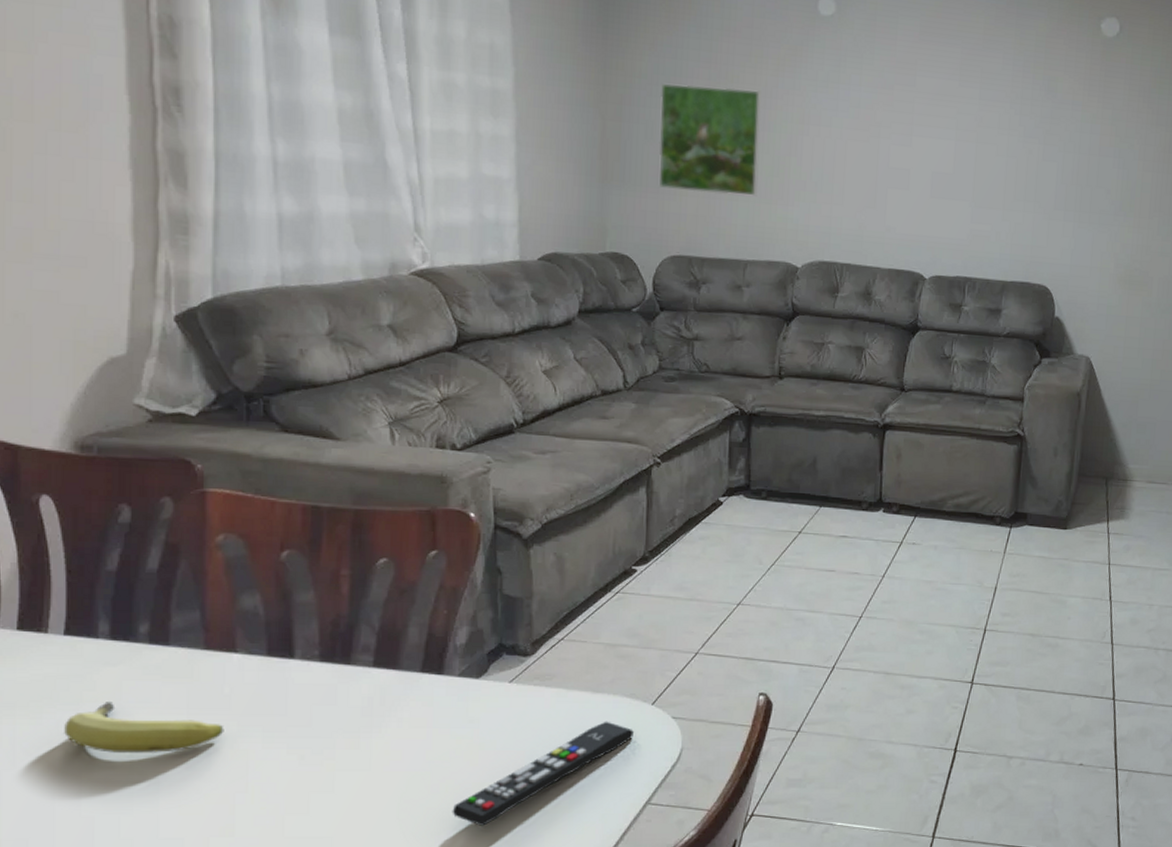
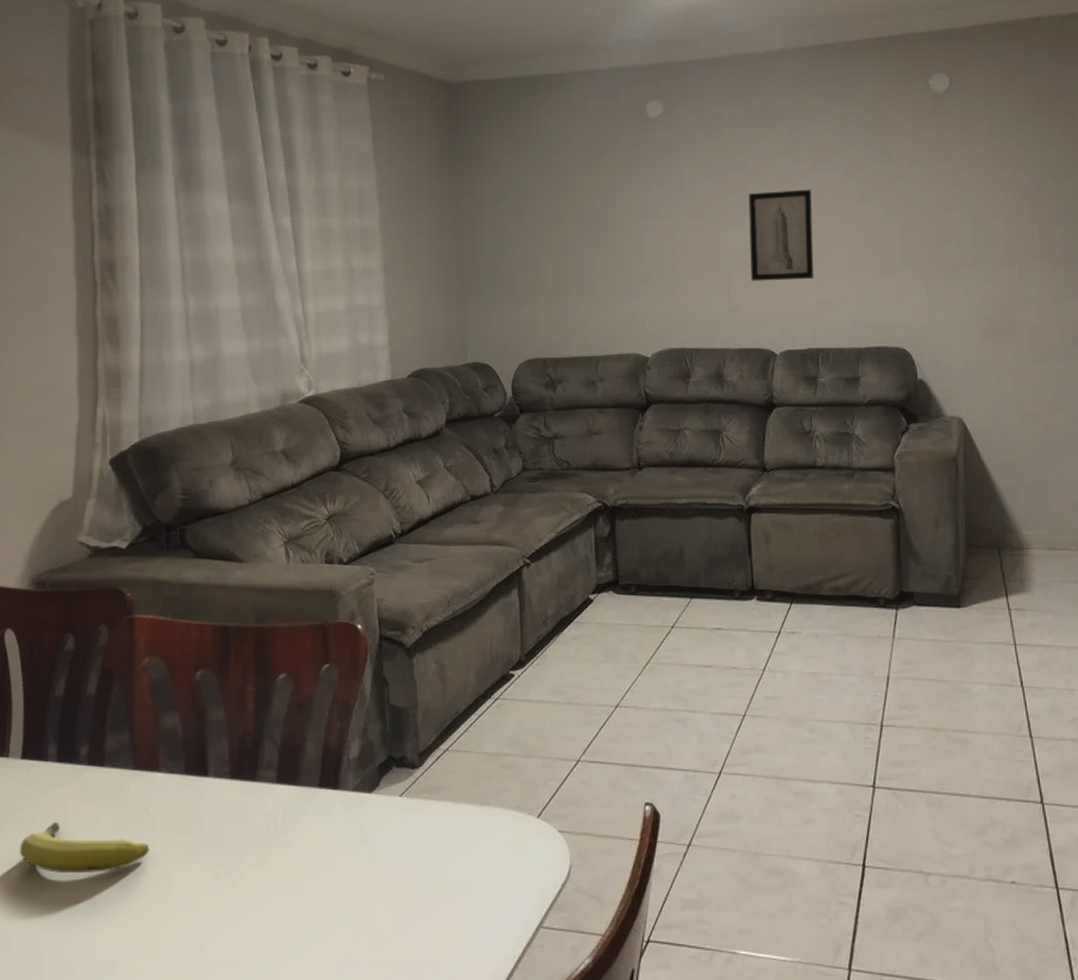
remote control: present [452,721,635,826] -> none [351,836,523,950]
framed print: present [658,83,761,197] -> none [507,195,605,297]
wall art: none [908,112,976,208] -> present [748,189,814,282]

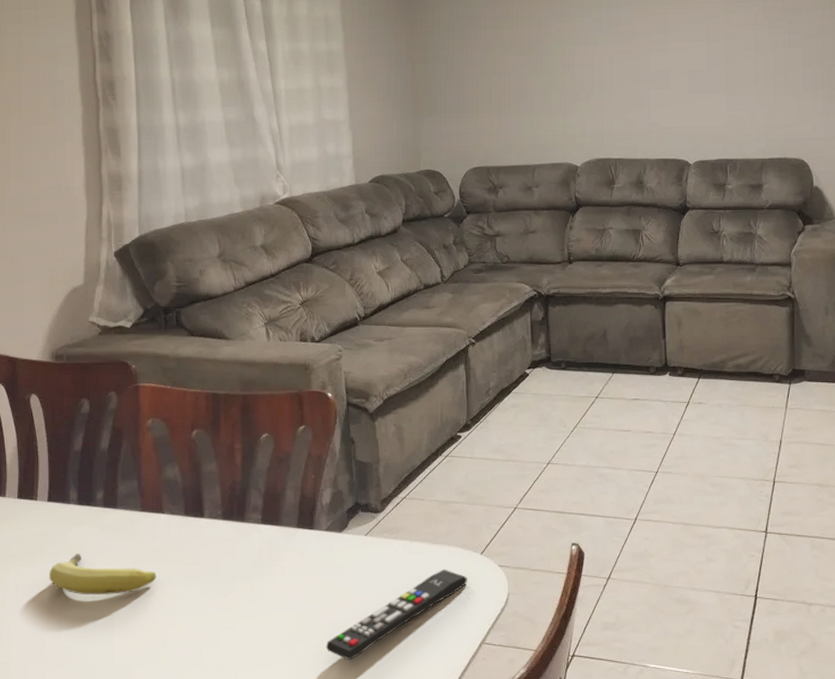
remote control: none [351,836,523,950] -> present [326,569,468,660]
wall art: present [748,189,814,282] -> none [668,17,725,100]

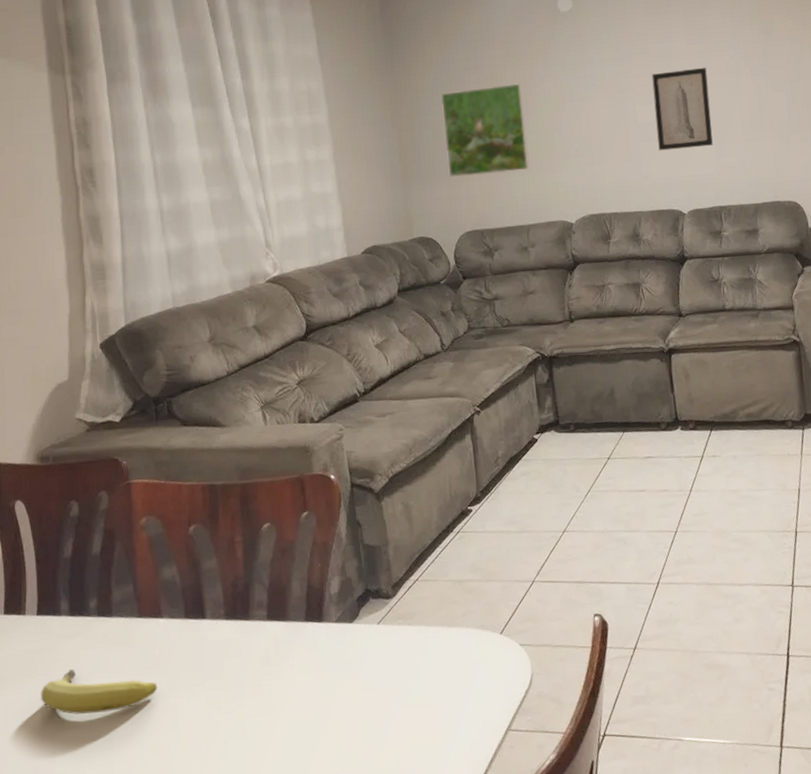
remote control: present [326,569,468,660] -> none [342,653,489,761]
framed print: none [455,22,541,113] -> present [440,83,531,177]
wall art: none [668,17,725,100] -> present [651,67,713,151]

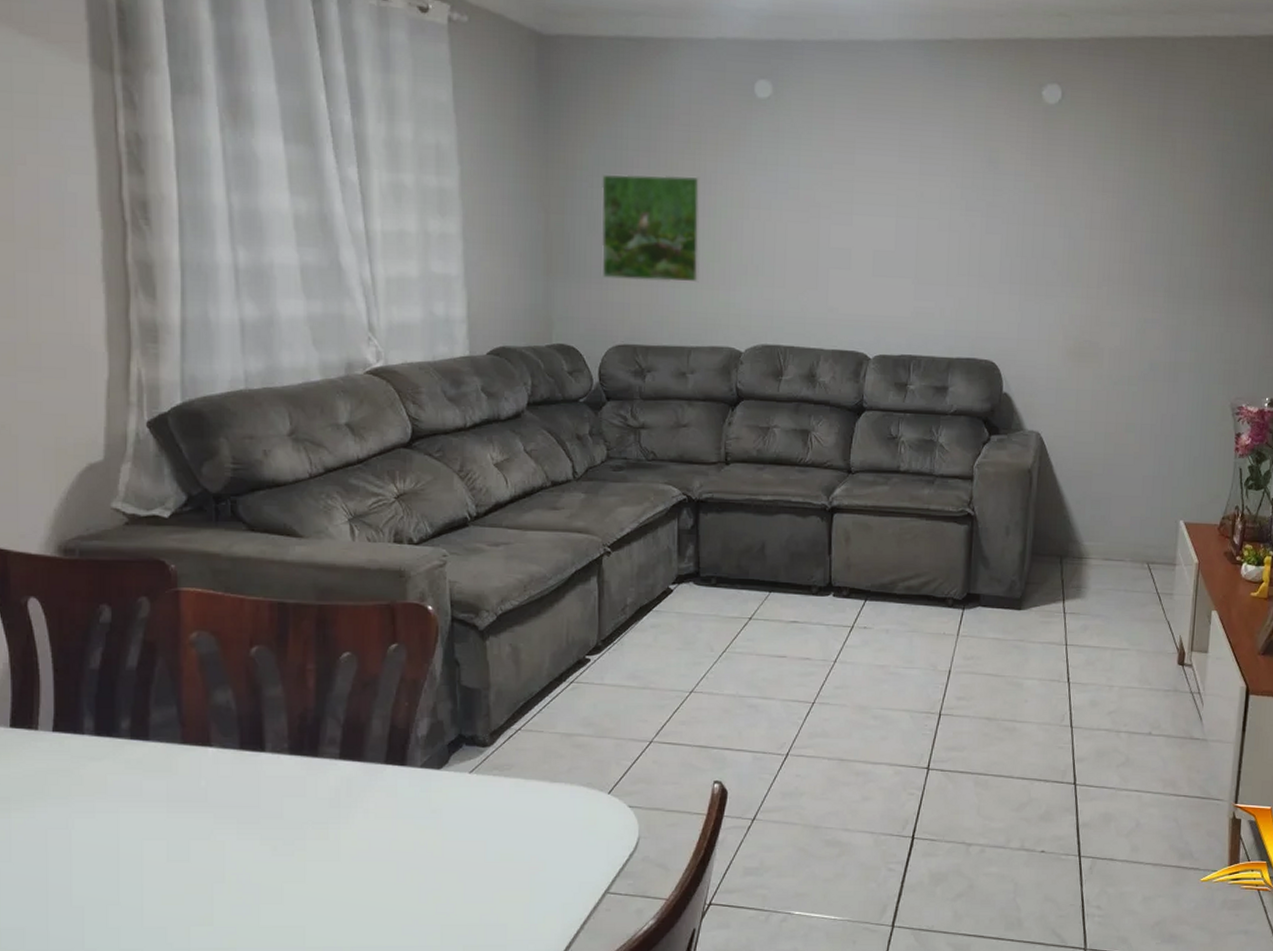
fruit: present [41,669,158,714] -> none [55,795,202,845]
wall art: present [651,67,713,151] -> none [850,190,917,285]

